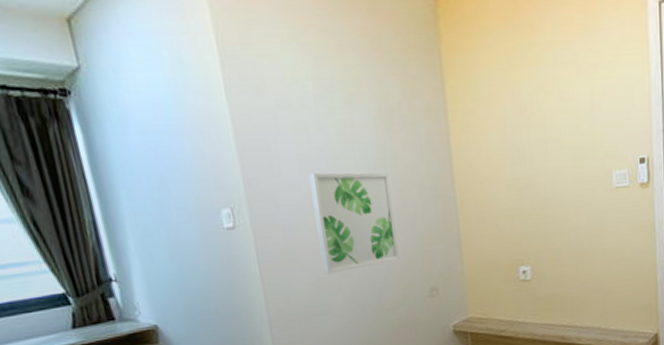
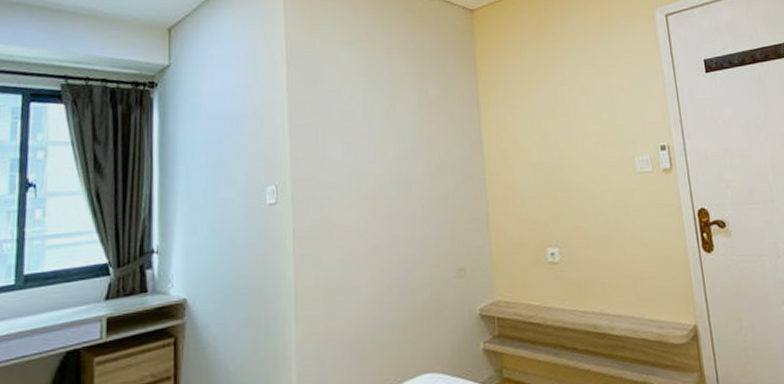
wall art: present [309,172,400,275] -> none [351,154,430,252]

